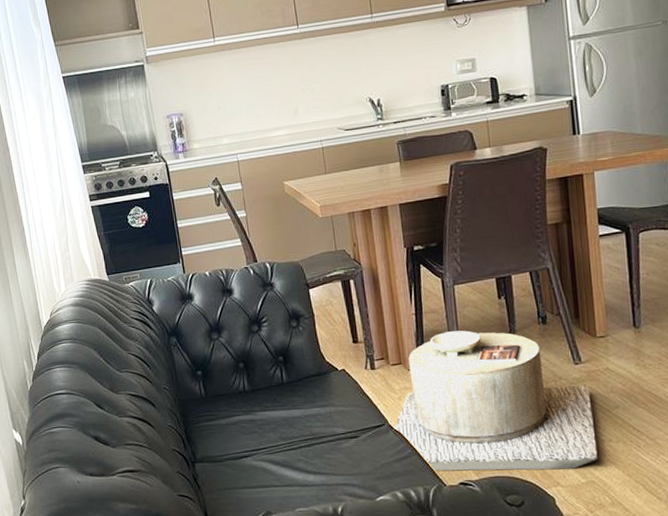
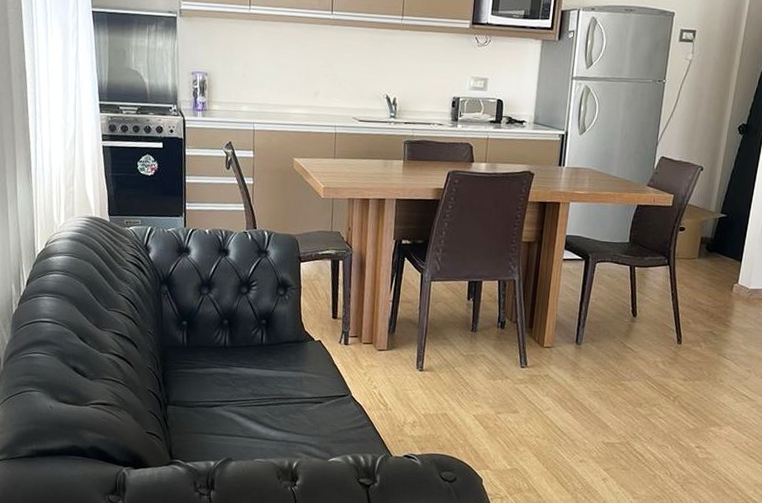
side table: present [394,330,598,471] -> none [355,321,529,456]

